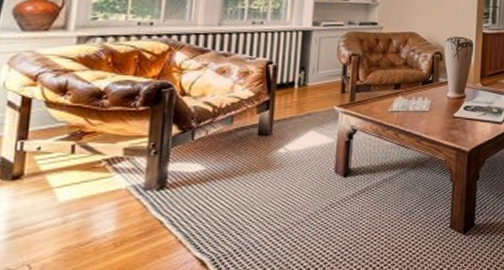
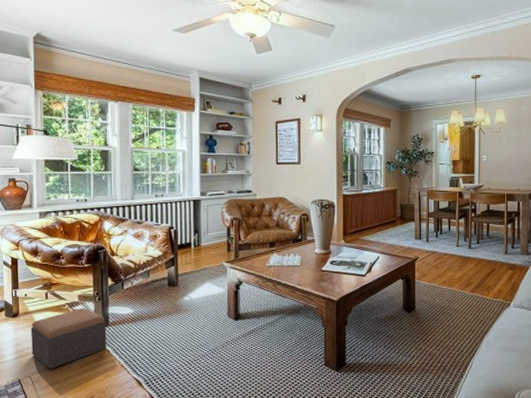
footstool: none [36,164,163,252] -> present [31,307,107,369]

